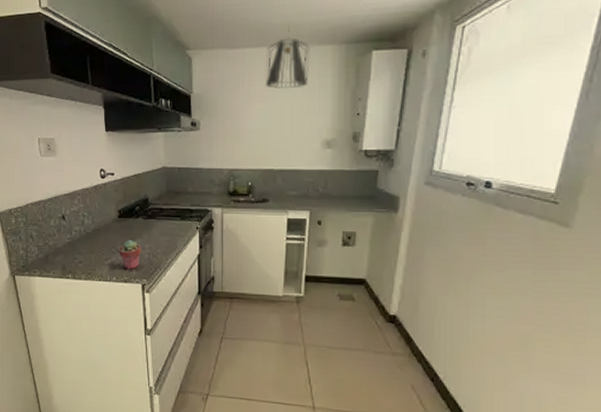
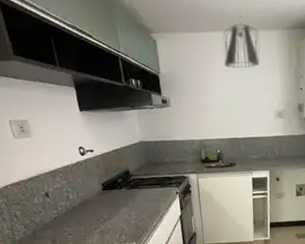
potted succulent: present [118,240,141,270] -> none [105,209,128,236]

